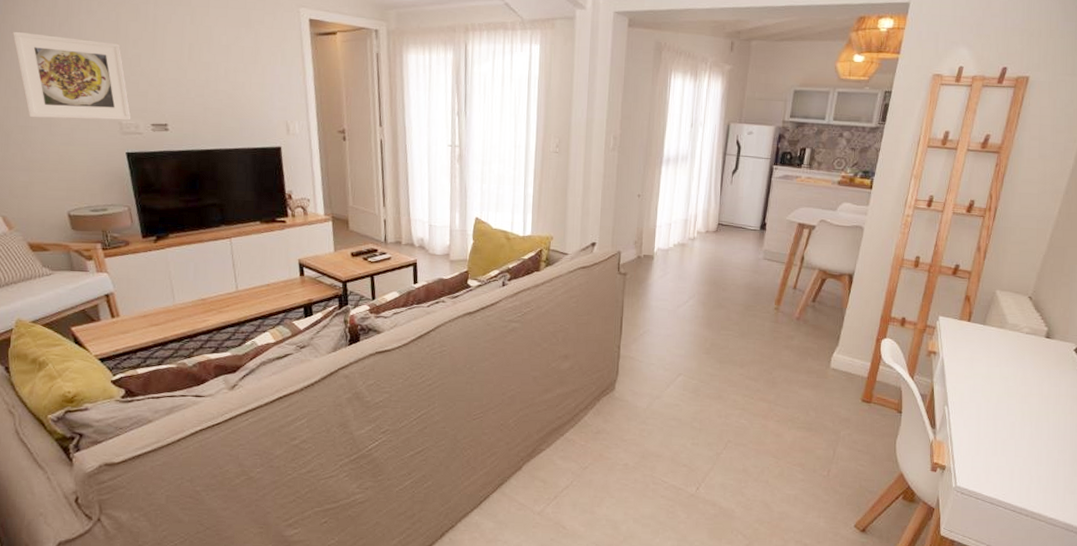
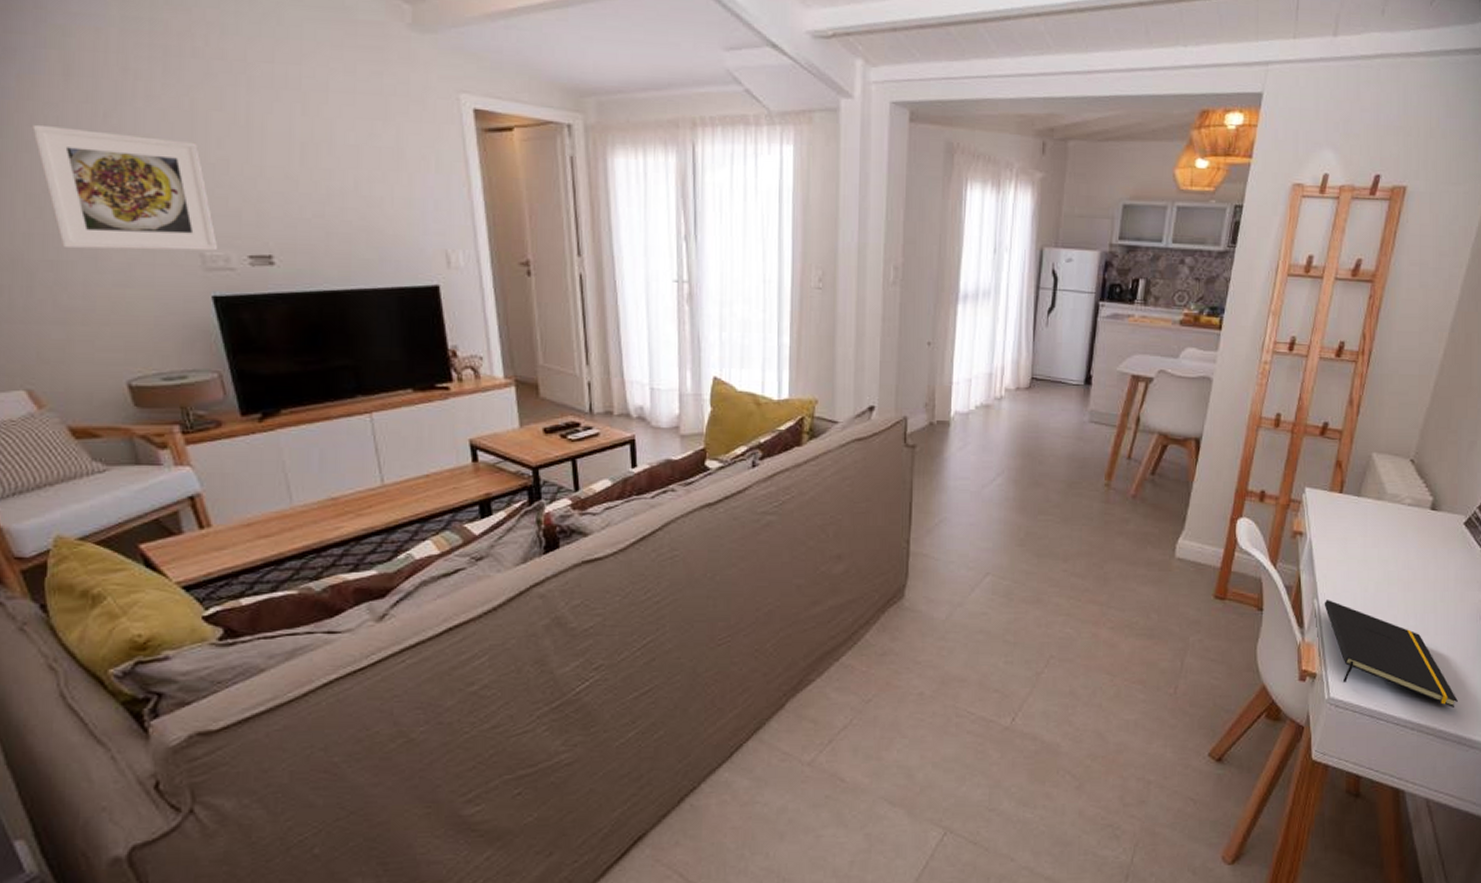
notepad: none [953,407,1066,500] -> present [1324,600,1458,707]

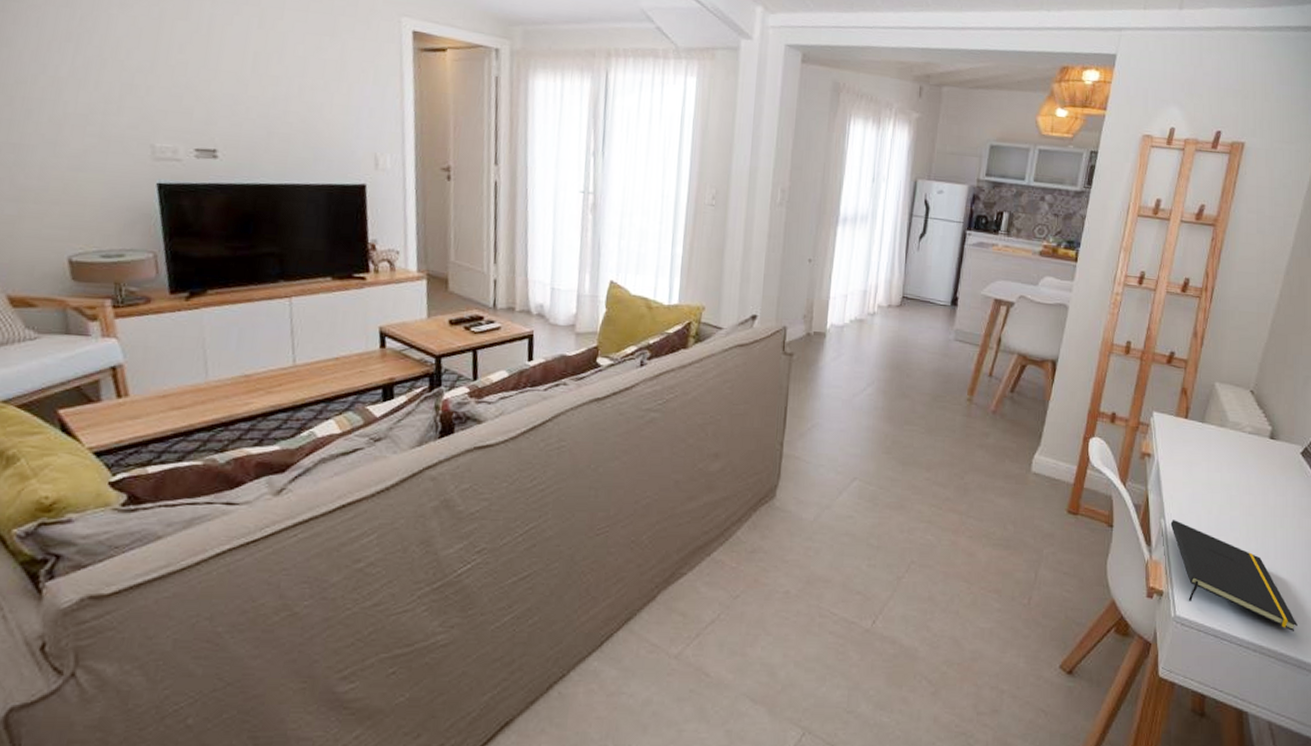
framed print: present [32,124,218,251] -> none [14,23,168,143]

